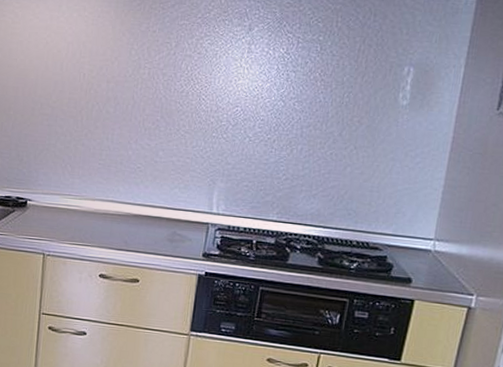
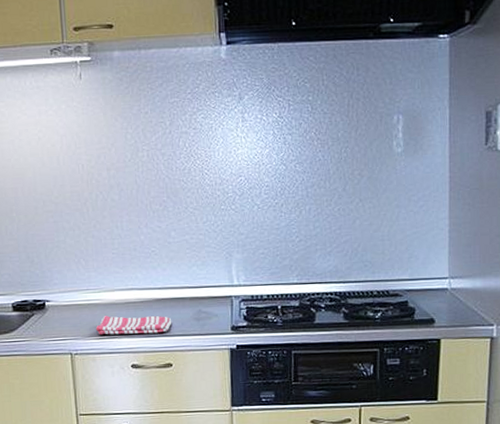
dish towel: none [71,223,146,248] -> present [96,315,172,335]

